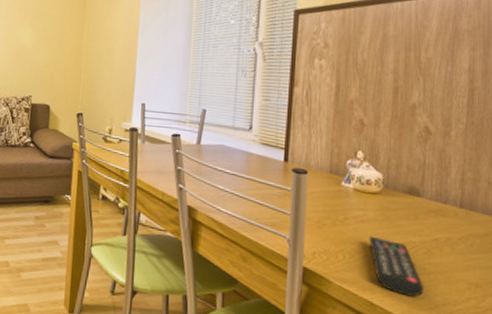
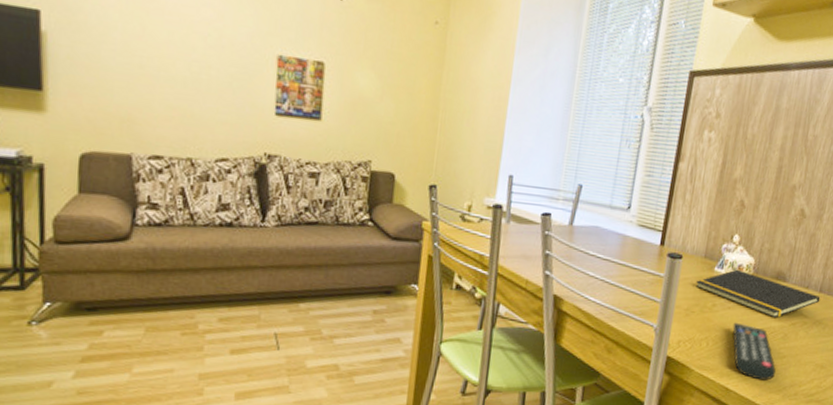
notepad: none [324,184,462,233] -> present [696,269,821,319]

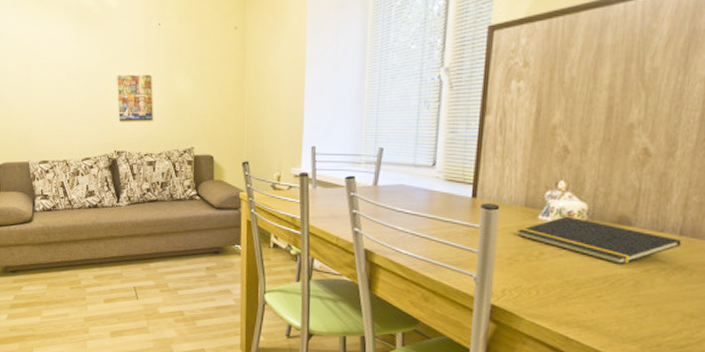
remote control: present [733,322,776,381] -> none [567,270,628,330]

